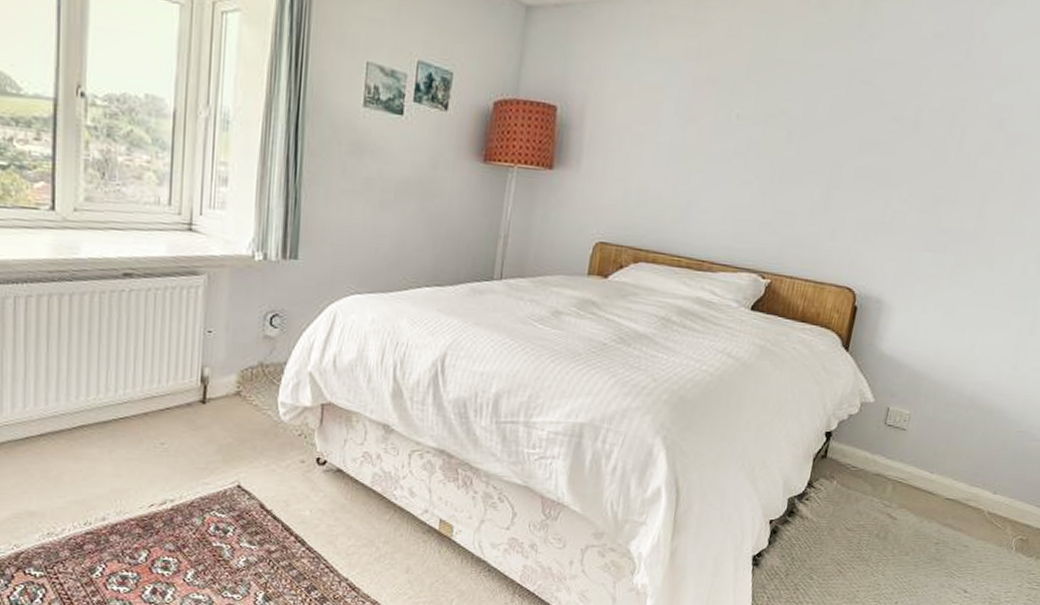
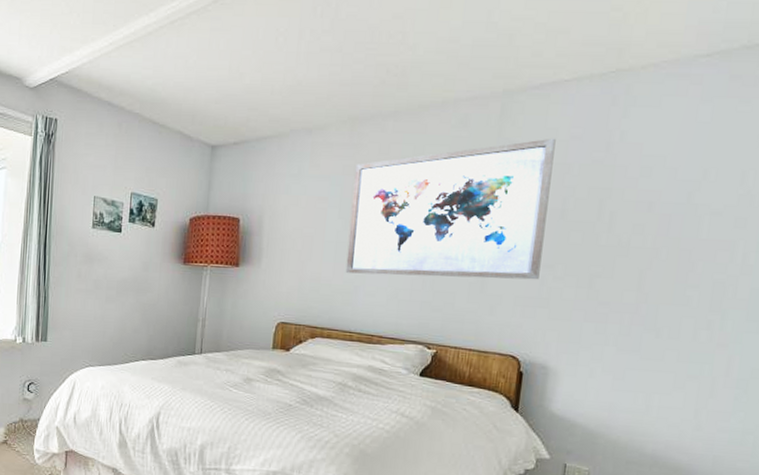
wall art: none [678,34,918,202] -> present [345,138,556,280]

